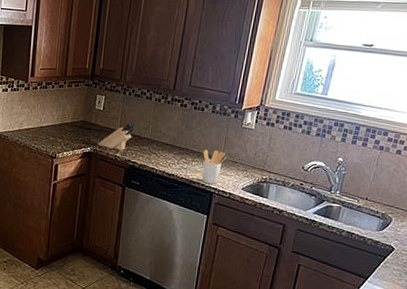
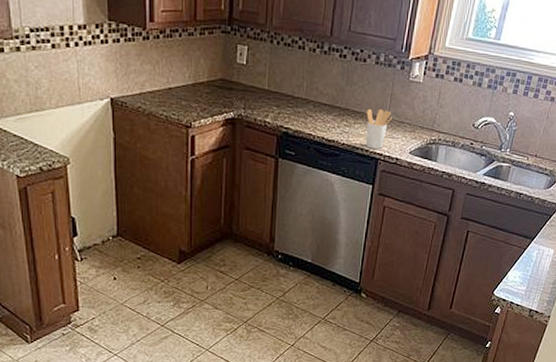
knife block: present [98,122,137,150] -> none [242,78,288,114]

